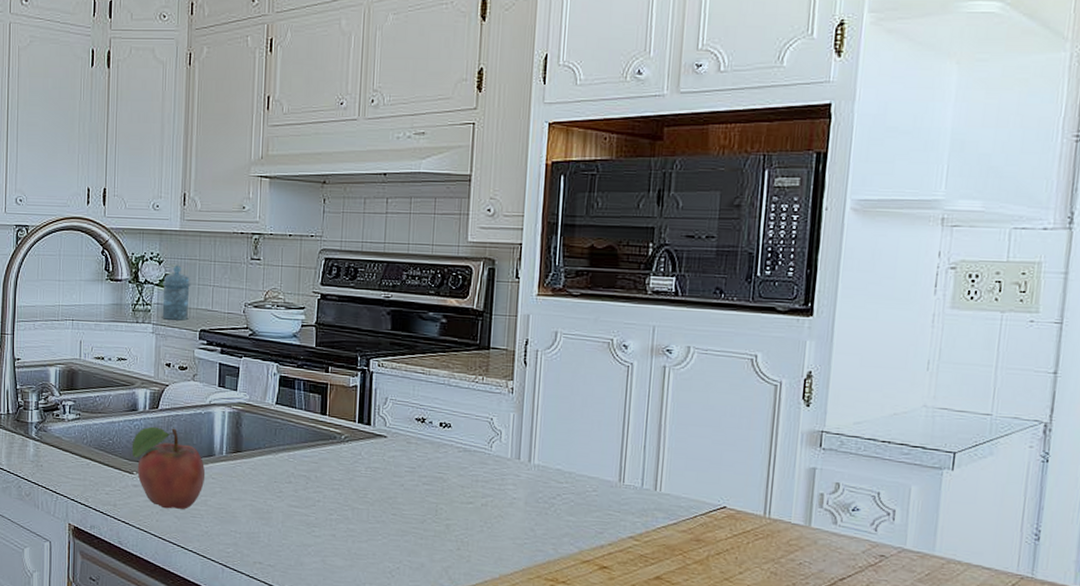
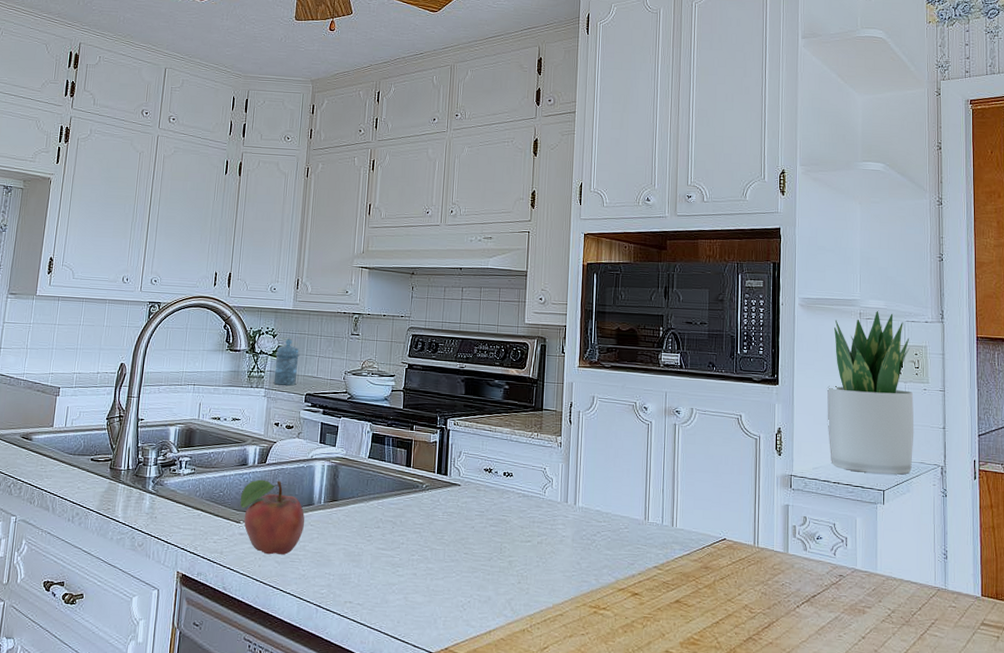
planter: none [880,215,1016,433] -> present [827,311,914,475]

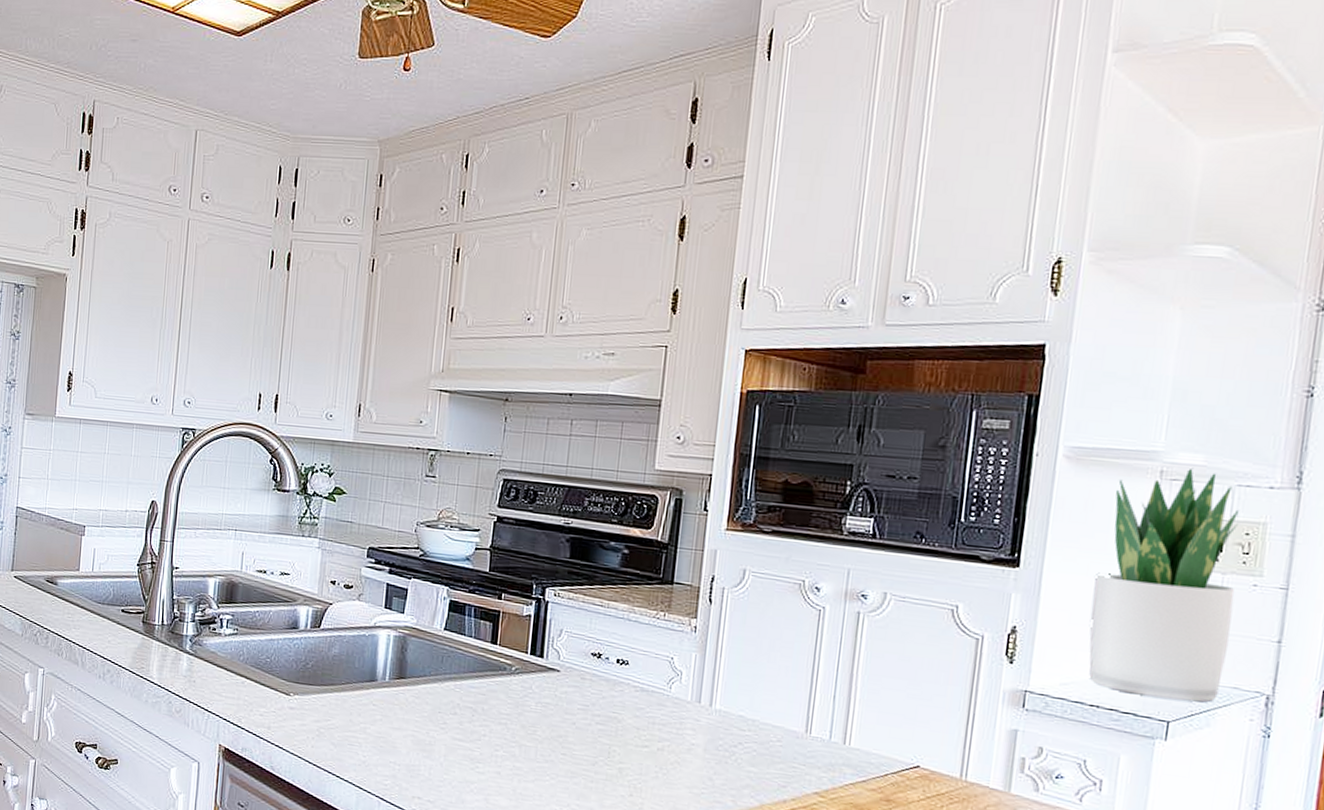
fruit: present [240,479,305,555] -> none [289,646,367,736]
canister: present [273,338,300,386] -> none [329,478,362,537]

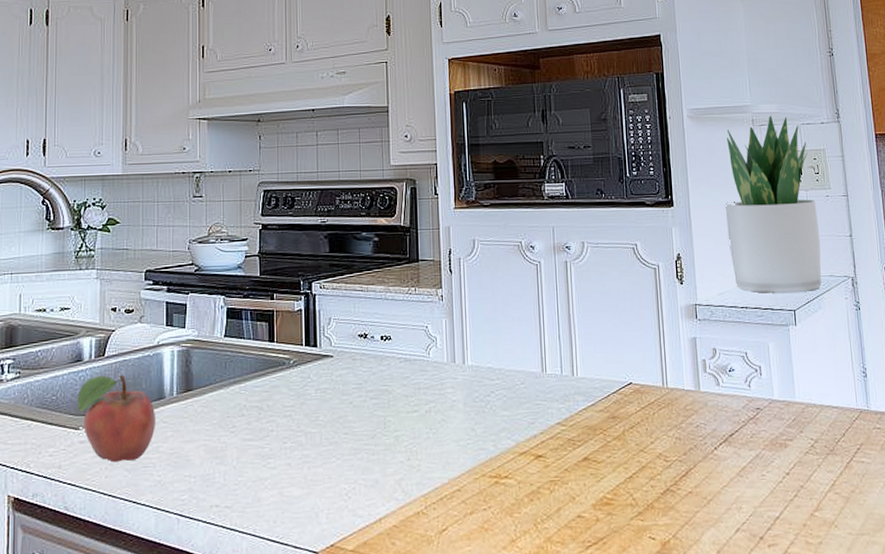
fruit: none [289,646,367,736] -> present [77,374,156,463]

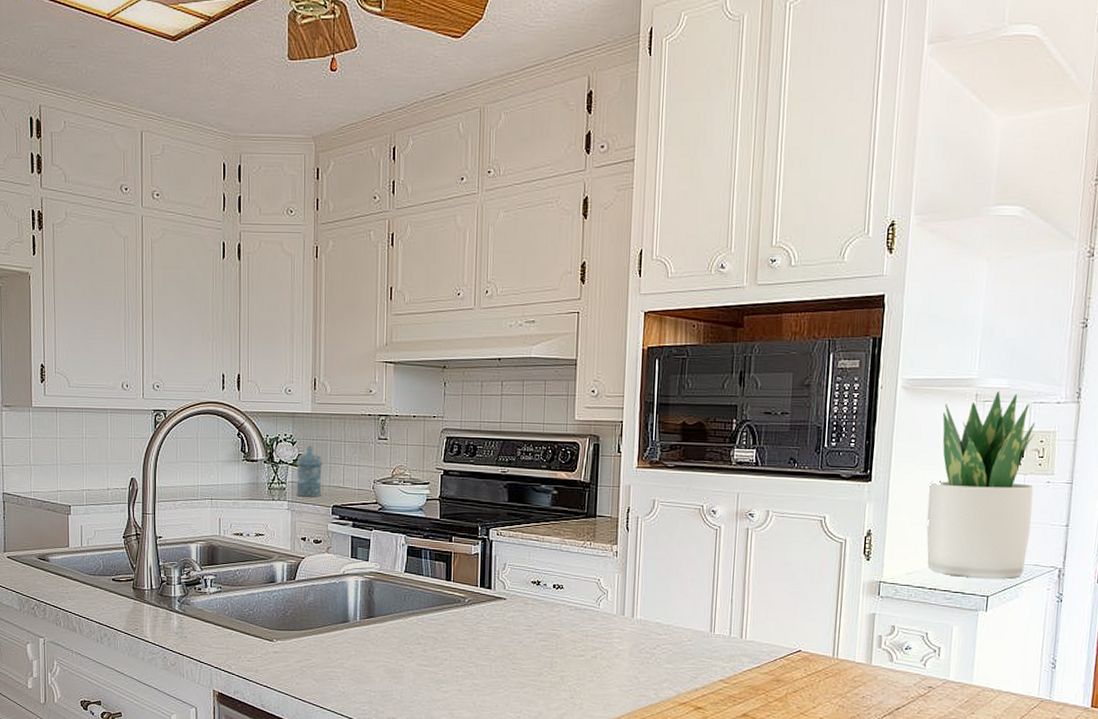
fruit: present [77,374,156,463] -> none [271,596,341,673]
canister: none [106,208,135,264] -> present [296,445,323,497]

